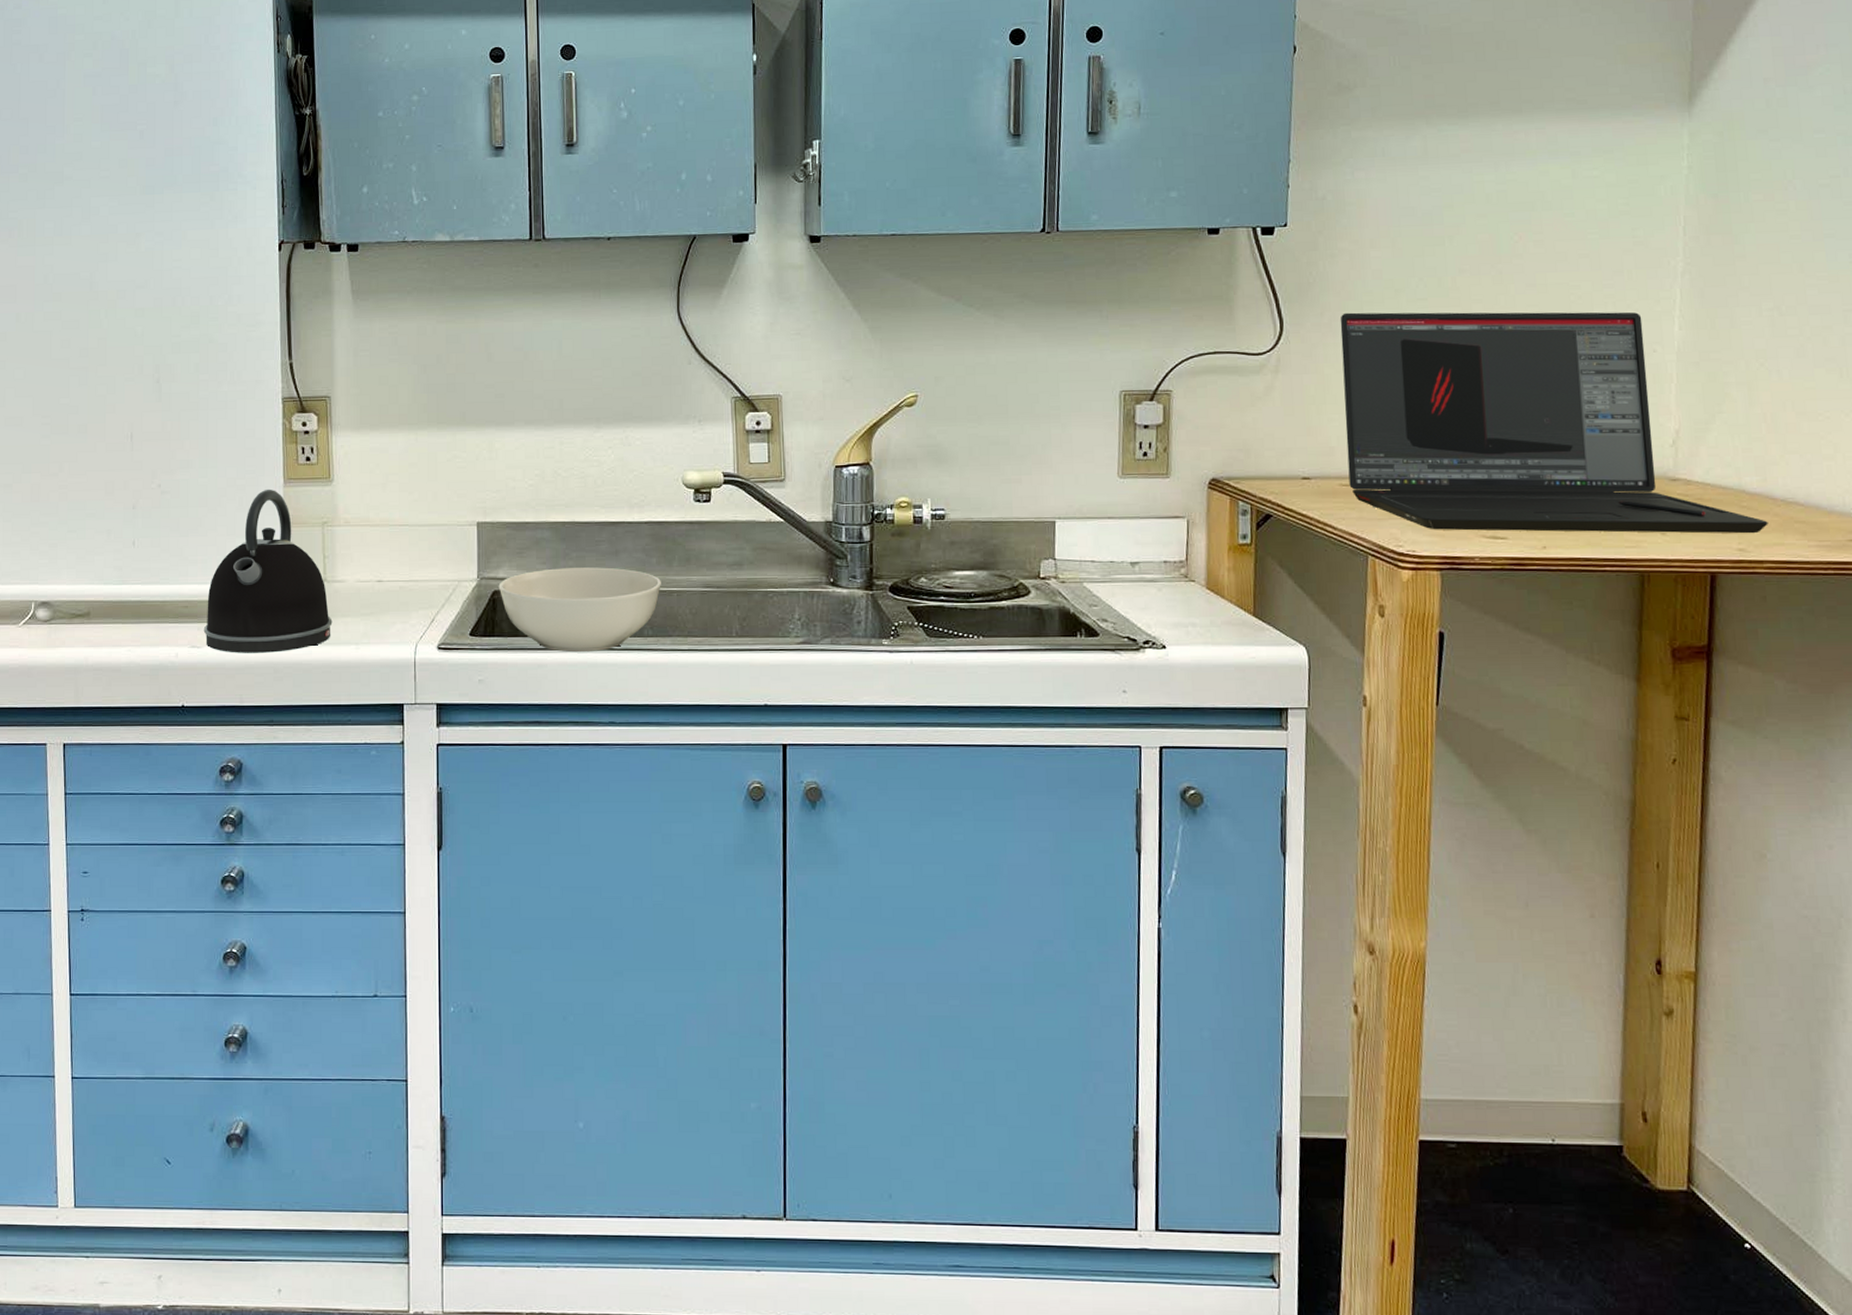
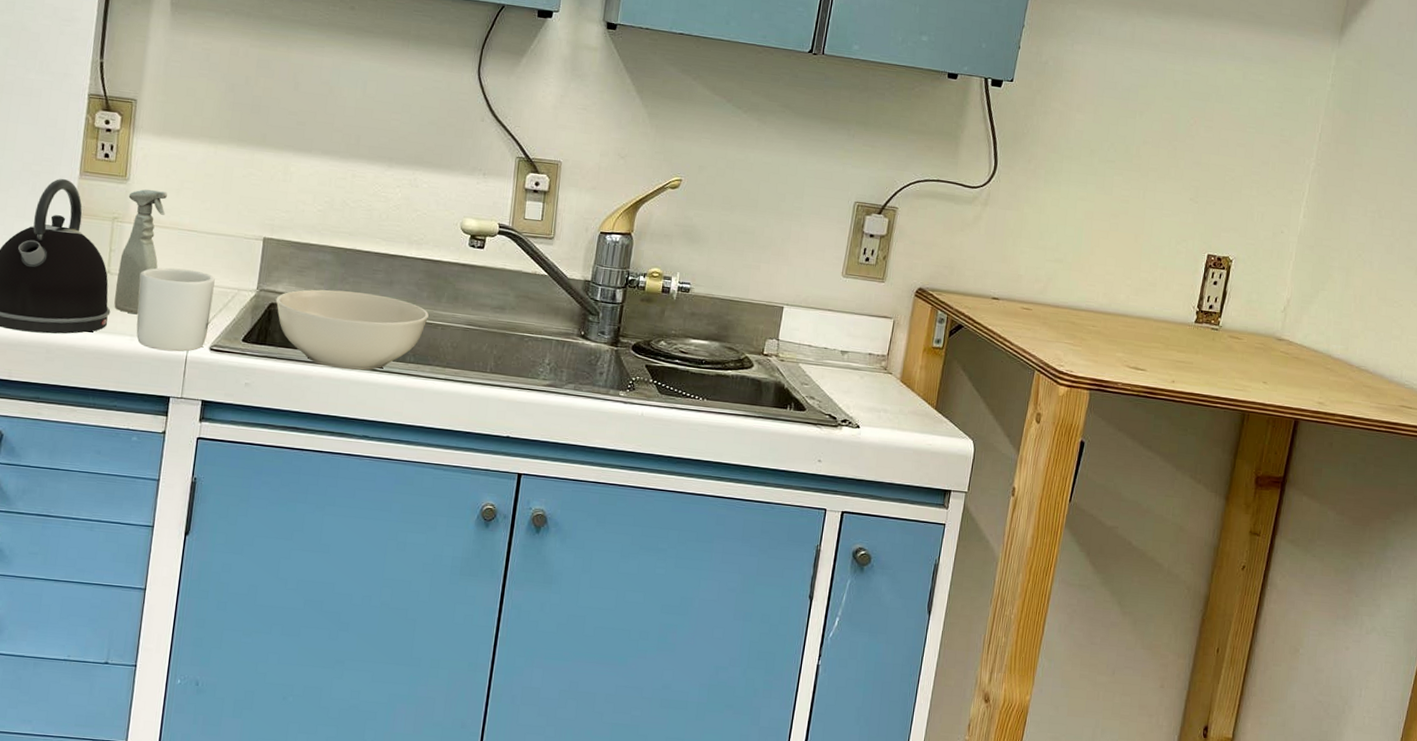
spray bottle: none [334,487,375,621] -> present [114,189,167,315]
mug: none [357,566,434,656] -> present [136,267,215,352]
laptop: present [1340,312,1768,534] -> none [1029,163,1344,392]

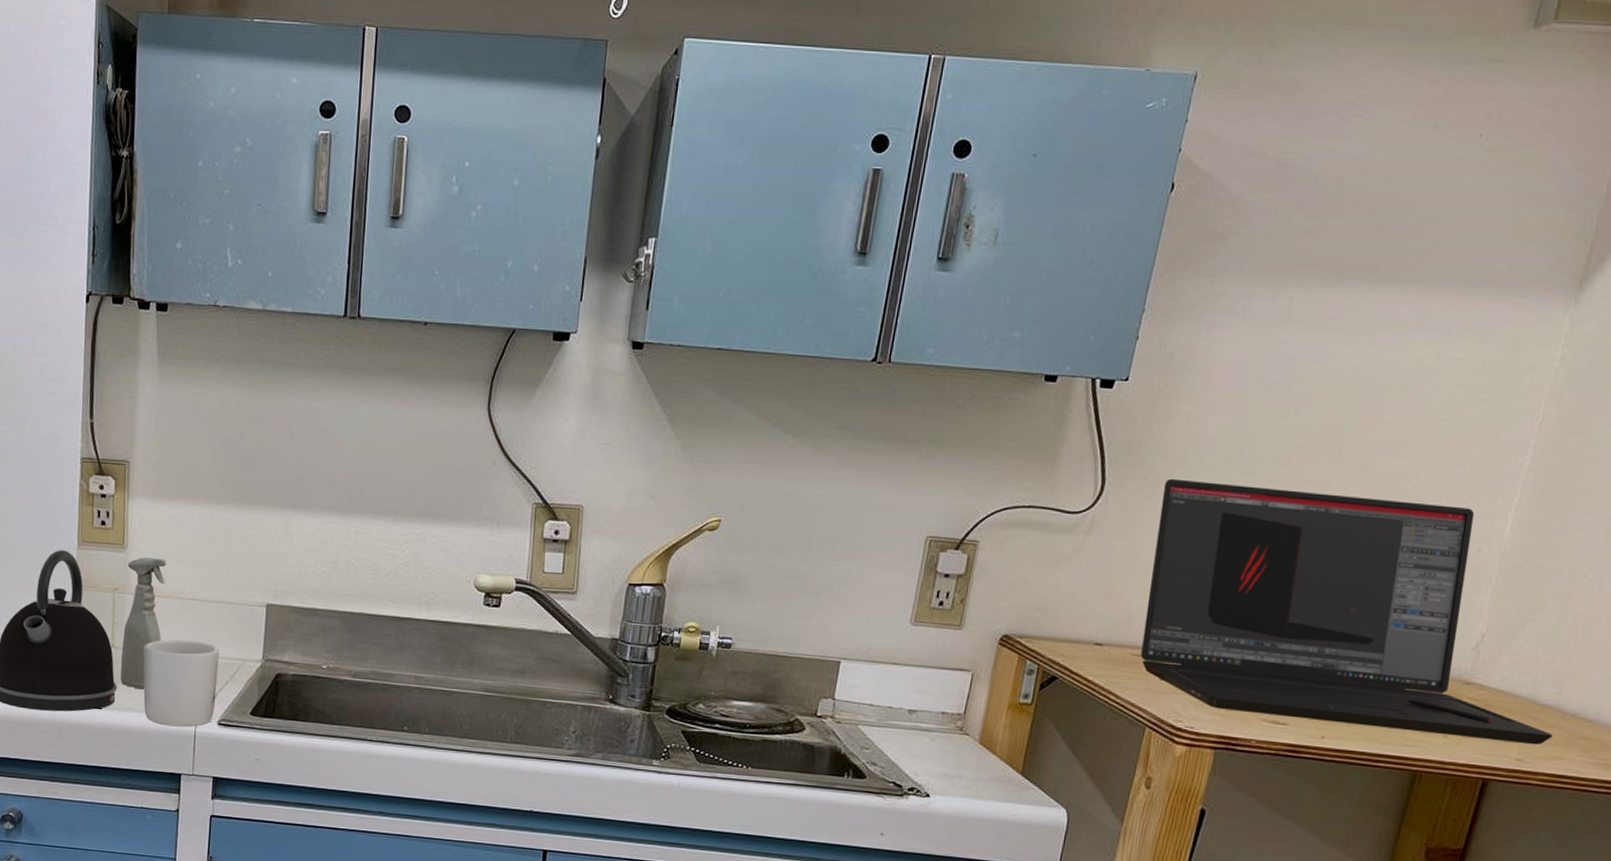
bowl: present [275,289,430,371] -> none [282,657,444,743]
laptop: none [1029,163,1344,392] -> present [1141,478,1553,745]

